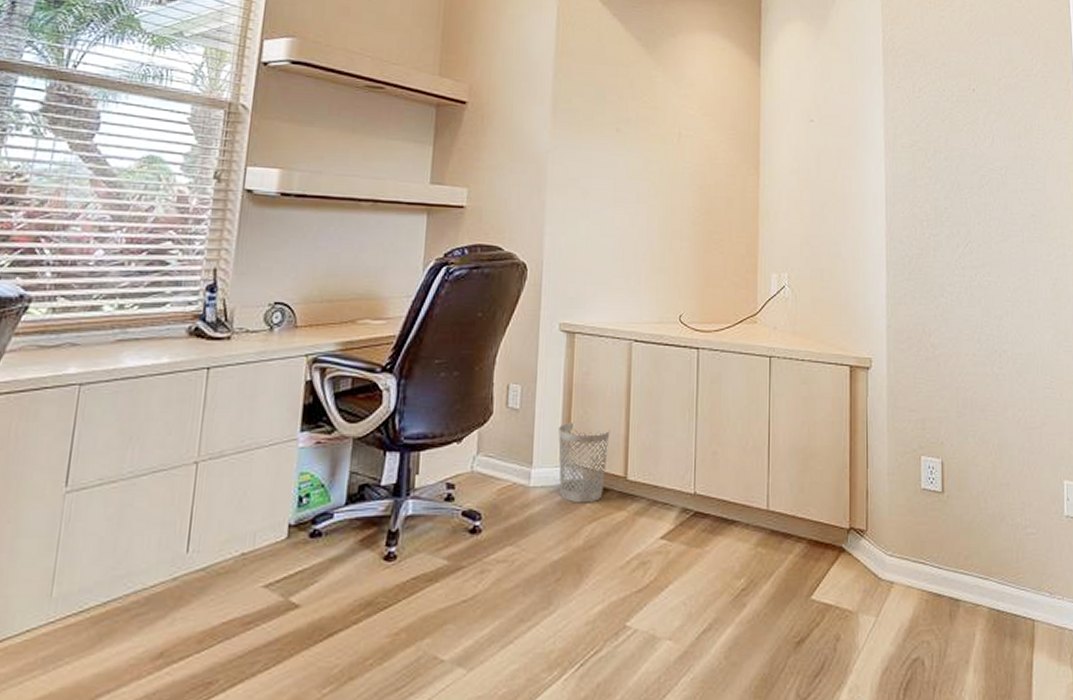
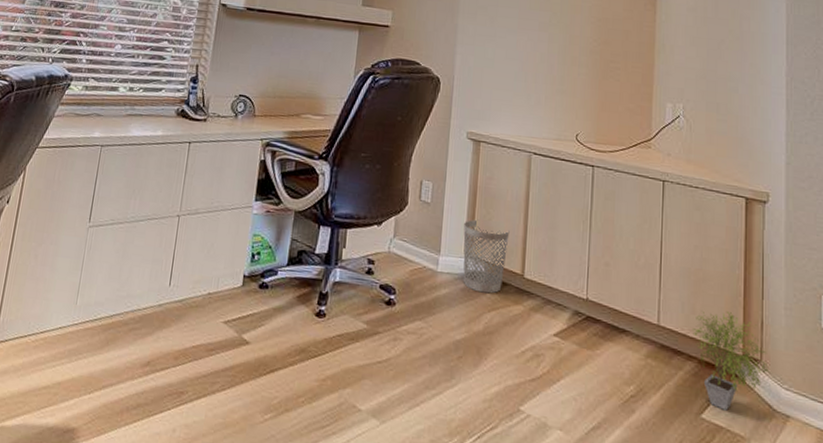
potted plant: none [801,486,874,588] -> present [693,310,769,411]

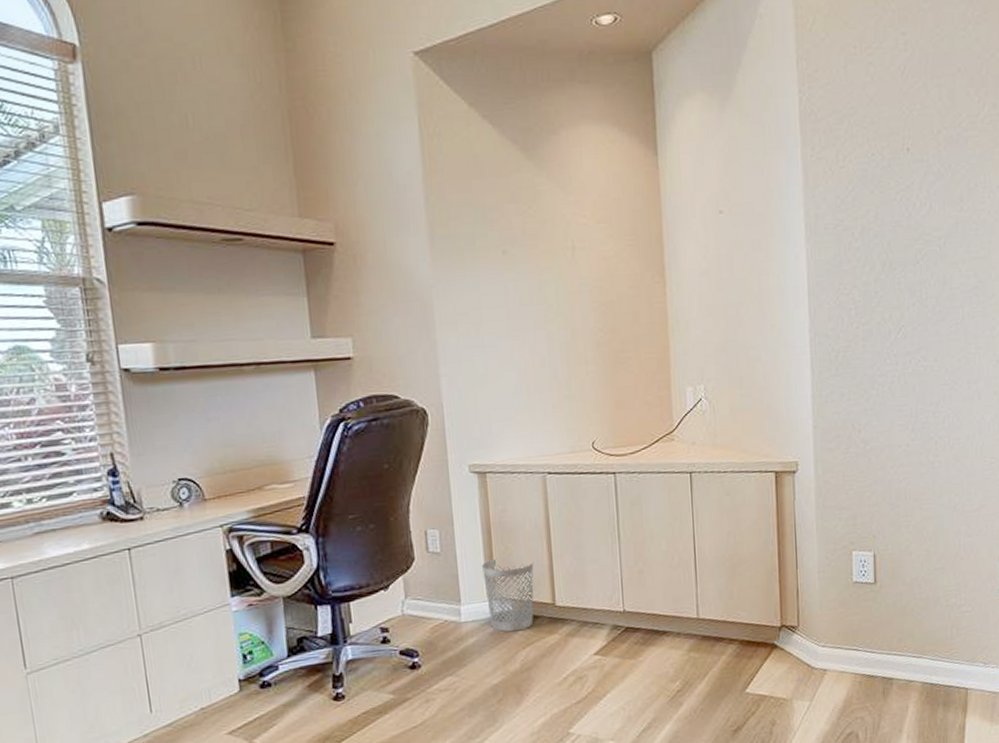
potted plant: present [693,310,769,411] -> none [732,588,806,681]

